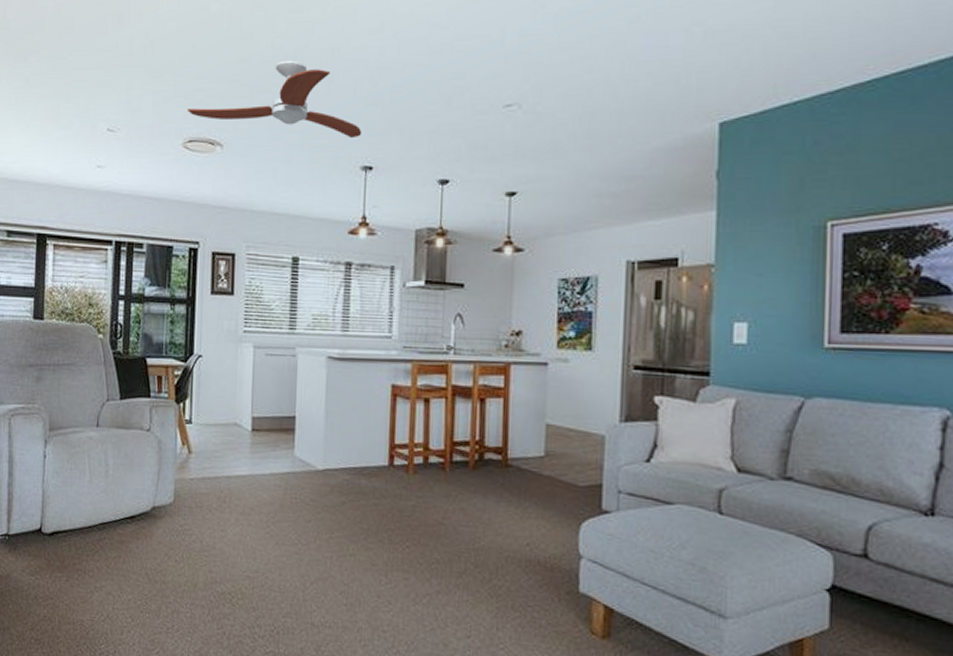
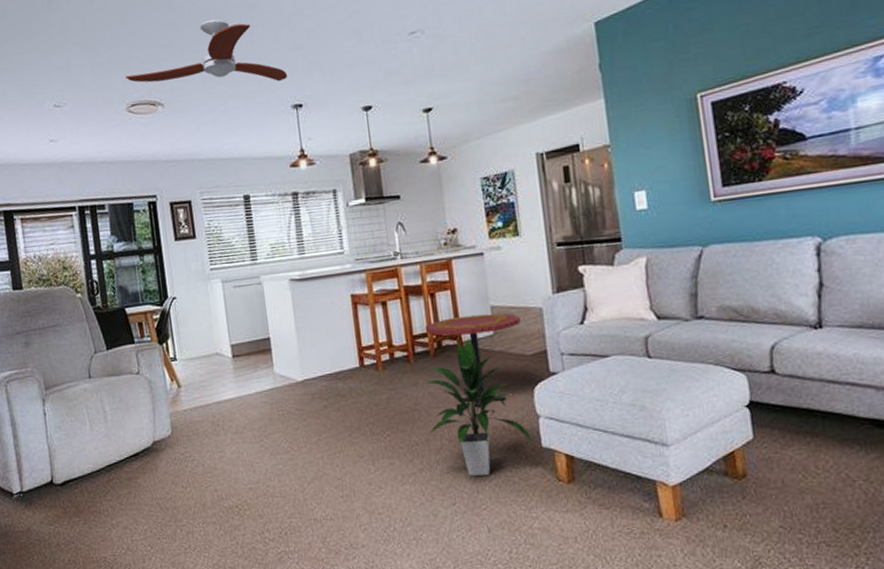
indoor plant: none [452,454,572,613] -> present [426,337,536,477]
side table: none [468,429,578,534] -> present [425,313,521,407]

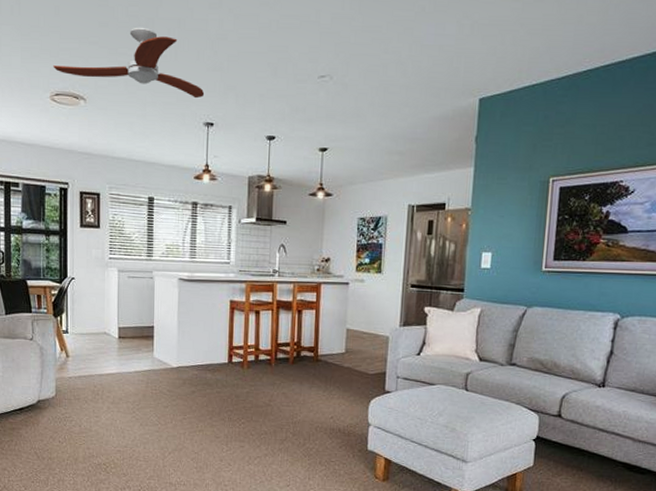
side table: present [425,313,521,407] -> none [288,333,369,410]
indoor plant: present [426,337,536,477] -> none [276,352,363,467]

